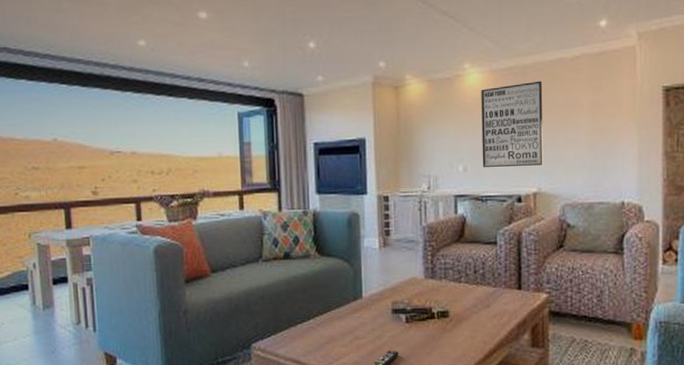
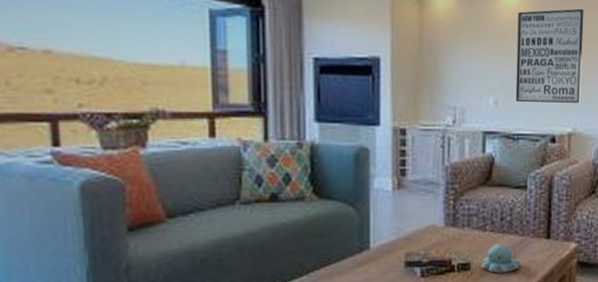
candle: none [458,294,495,321] -> present [481,244,521,273]

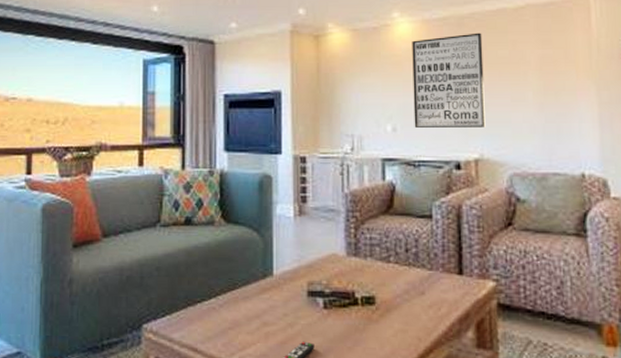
candle: present [481,244,521,273] -> none [386,277,431,311]

